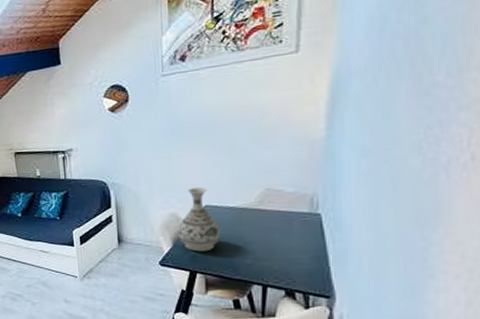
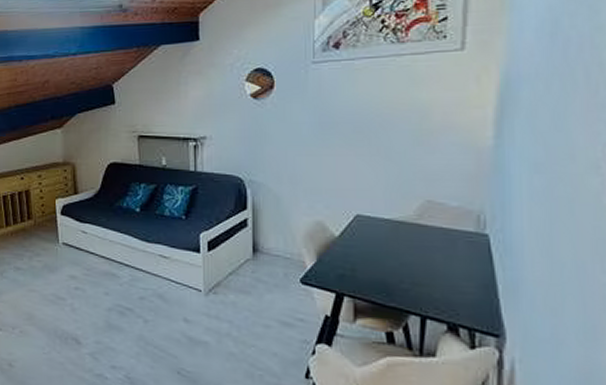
vase: present [177,187,222,252] -> none [323,193,374,271]

